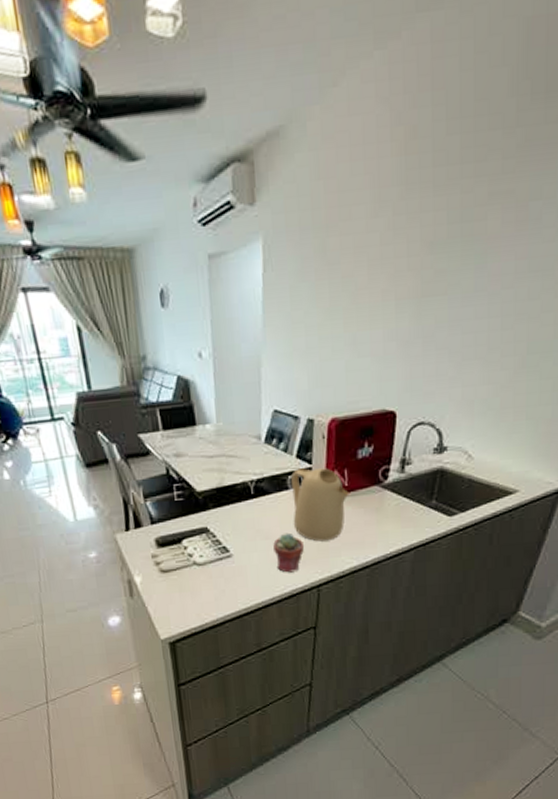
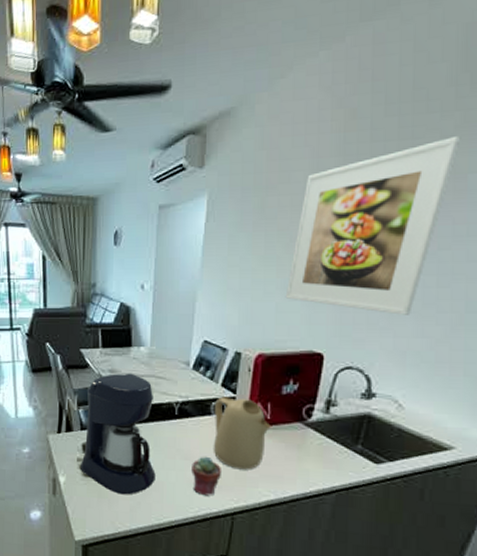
coffee maker: none [151,454,238,586] -> present [79,373,156,495]
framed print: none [354,158,523,363] -> present [285,137,461,315]

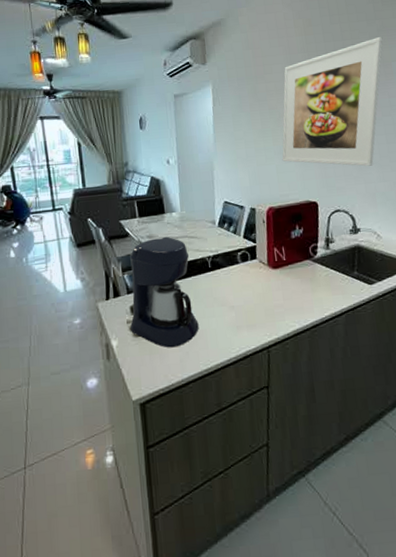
potted succulent: present [191,456,223,496] -> none [228,300,255,336]
kettle: present [213,395,271,470] -> none [240,245,287,308]

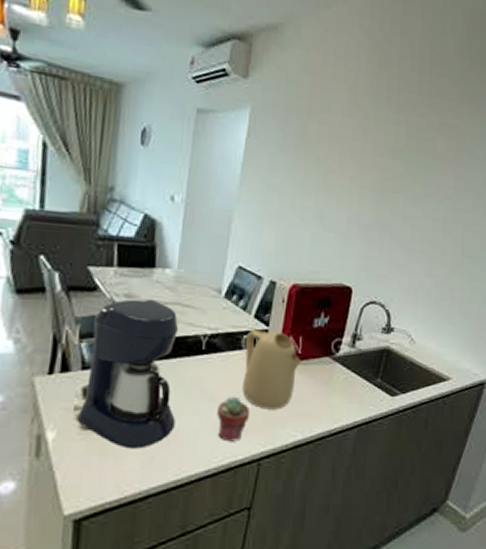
potted succulent: none [228,300,255,336] -> present [217,396,251,442]
kettle: none [240,245,287,308] -> present [241,328,302,410]
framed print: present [282,37,383,167] -> none [320,102,463,256]

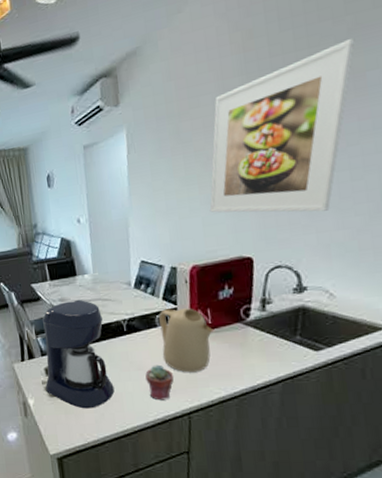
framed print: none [320,102,463,256] -> present [209,38,355,213]

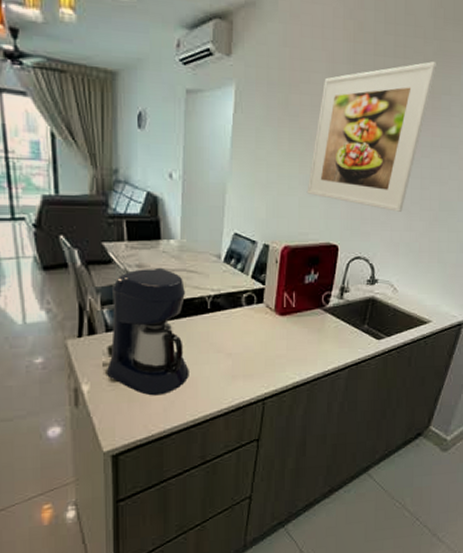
potted succulent: present [145,364,175,401] -> none [225,347,254,386]
kettle: present [158,308,213,373] -> none [244,287,296,357]

